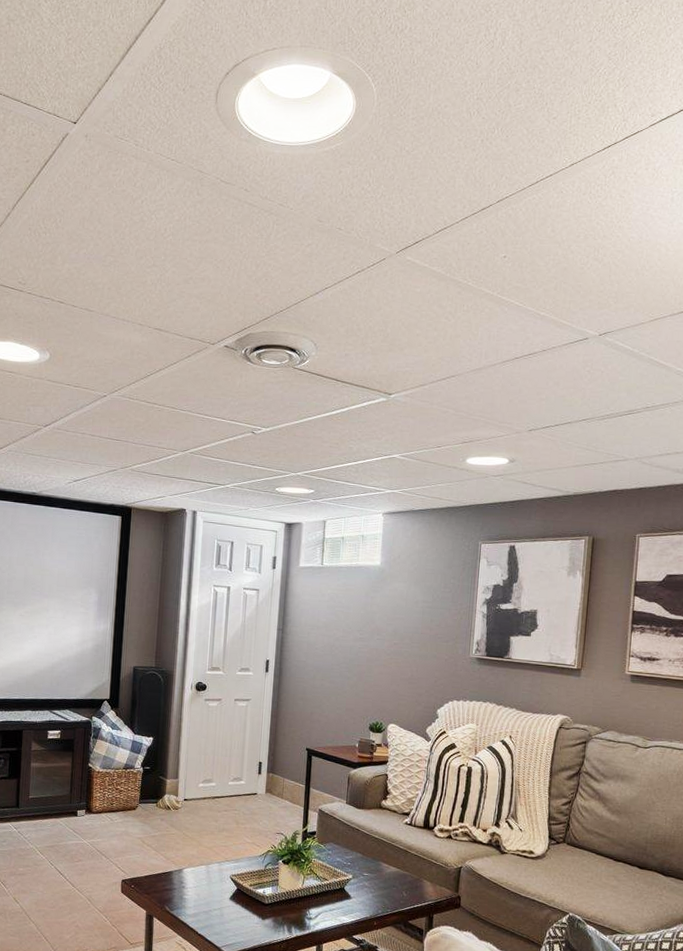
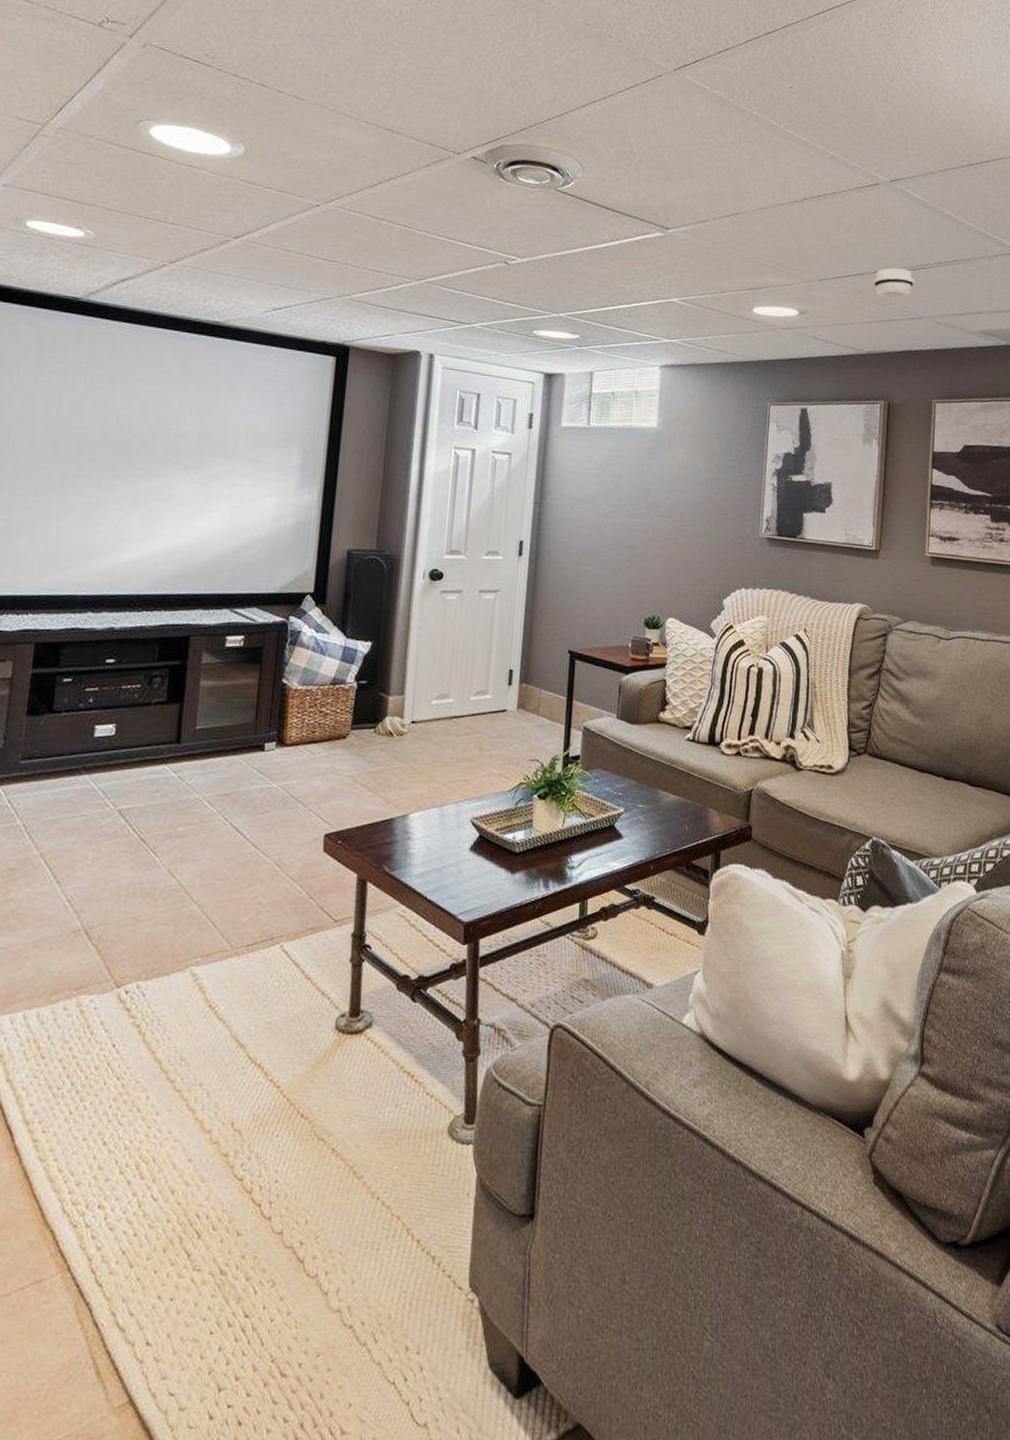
smoke detector: none [581,415,621,444] -> present [874,268,914,299]

